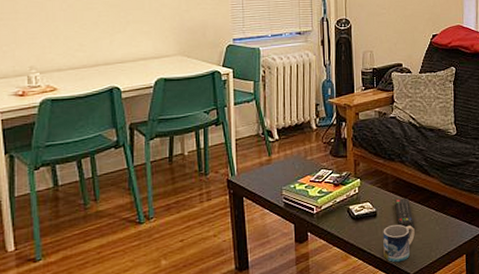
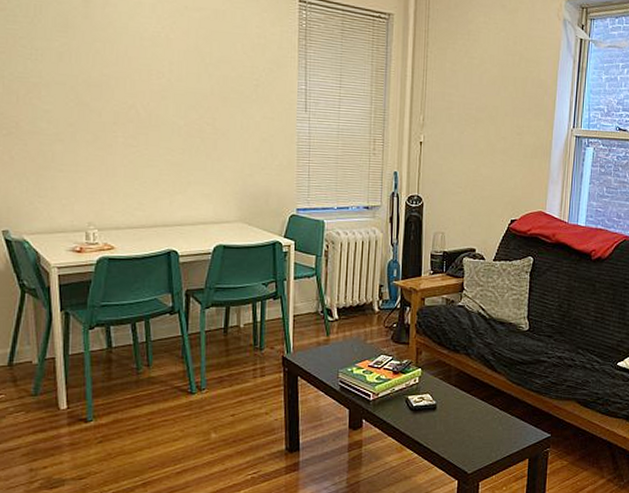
mug: present [383,224,415,263] -> none [441,421,476,460]
remote control: present [395,198,414,231] -> none [456,393,476,428]

